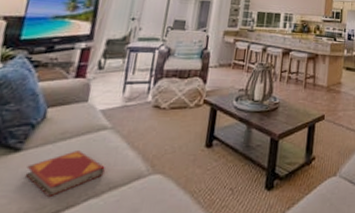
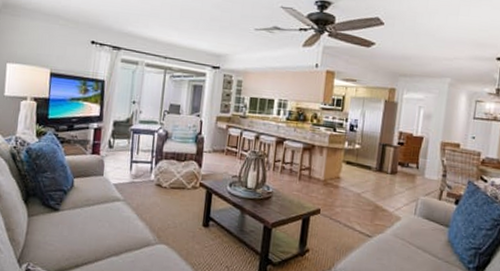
hardback book: present [25,151,105,196] -> none [64,216,121,250]

